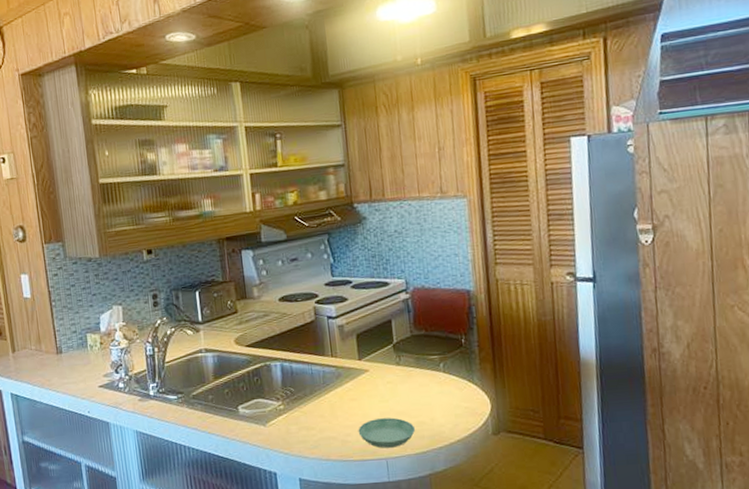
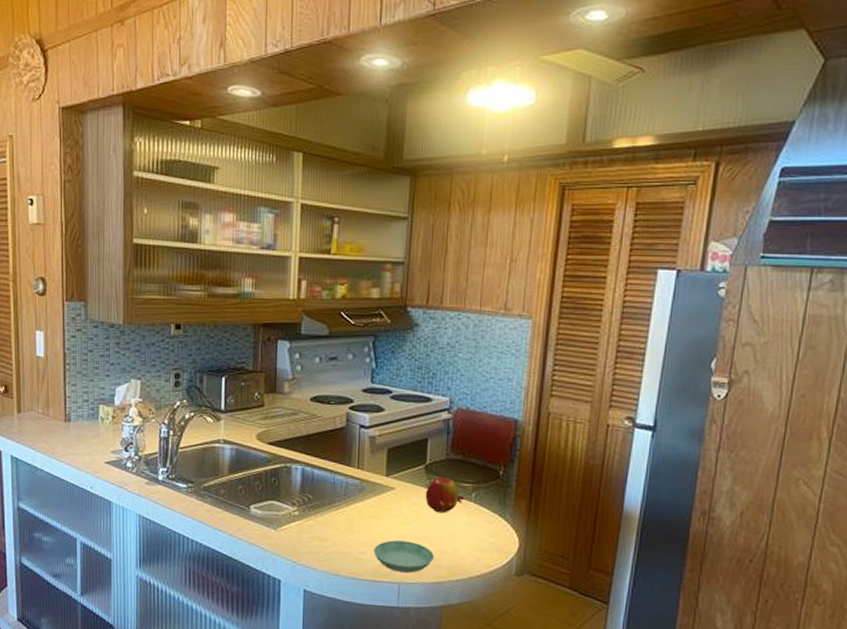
fruit: none [397,353,433,387] -> present [425,477,464,513]

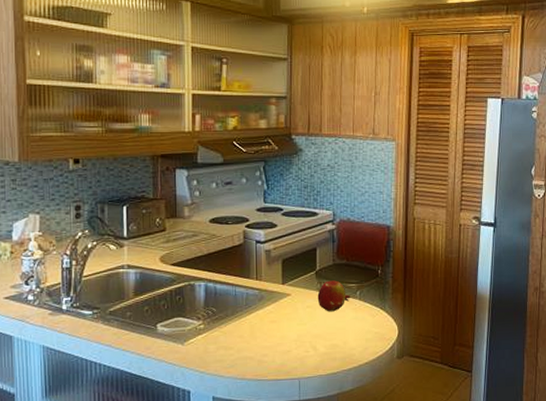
saucer: present [373,540,435,573] -> none [275,340,329,369]

